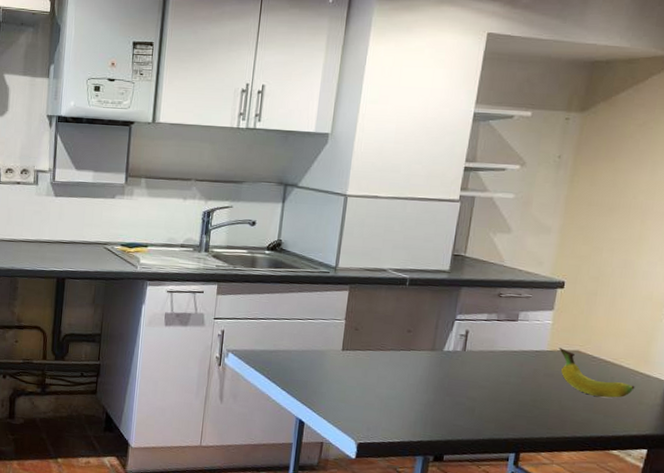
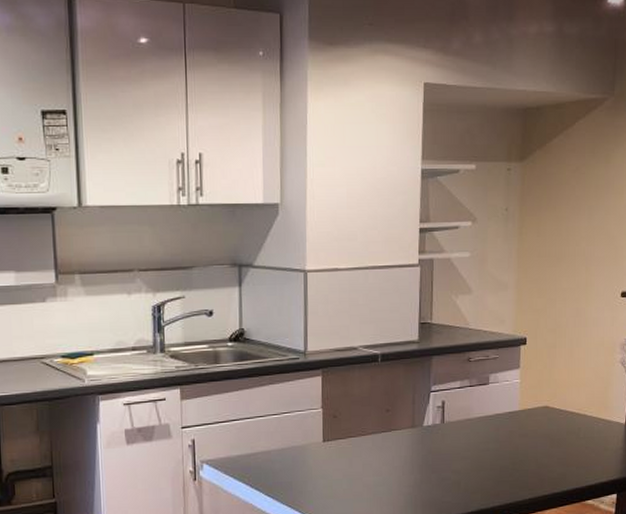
fruit: present [559,348,635,398] -> none [529,406,599,449]

